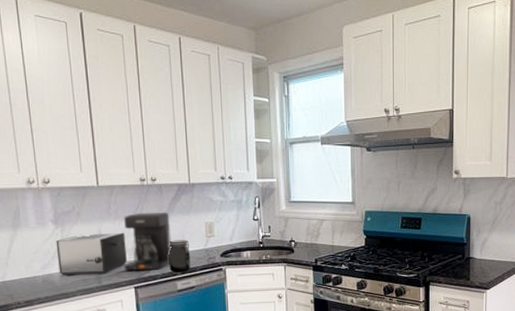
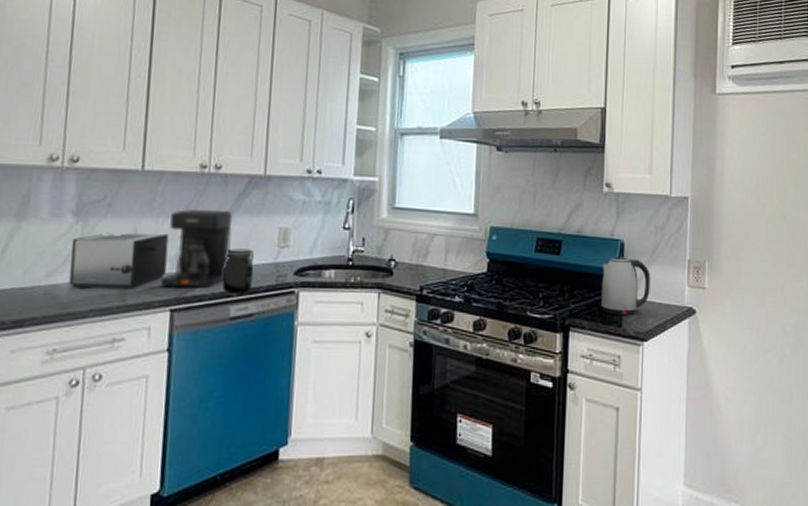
kettle: none [453,227,491,272] -> present [600,256,651,316]

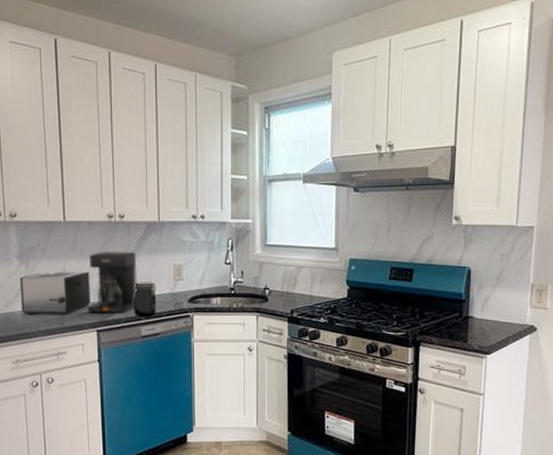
kettle: present [600,256,651,316] -> none [448,282,495,333]

